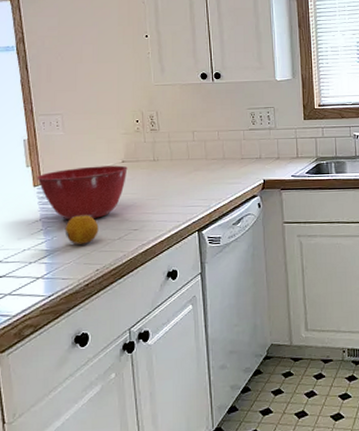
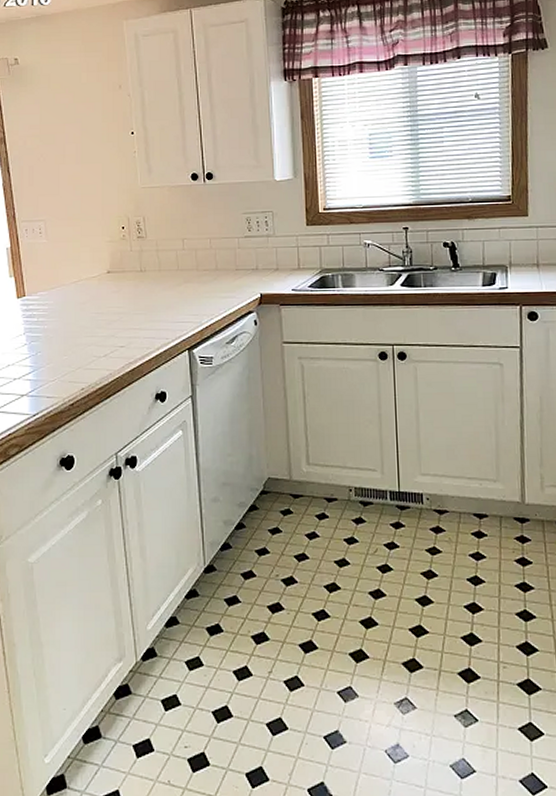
mixing bowl: present [37,165,128,221] -> none [20,276,113,335]
fruit: present [64,215,99,244] -> none [49,329,84,361]

